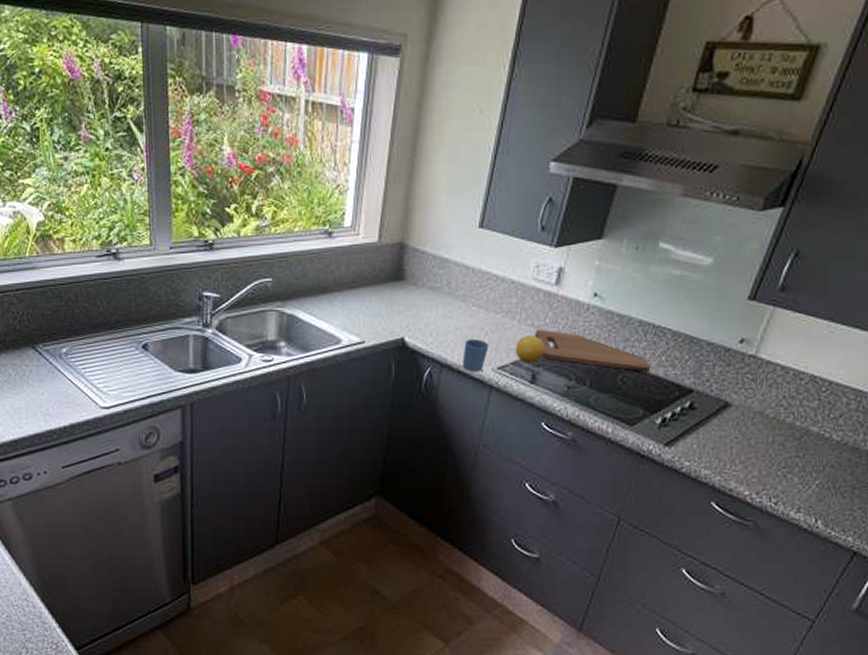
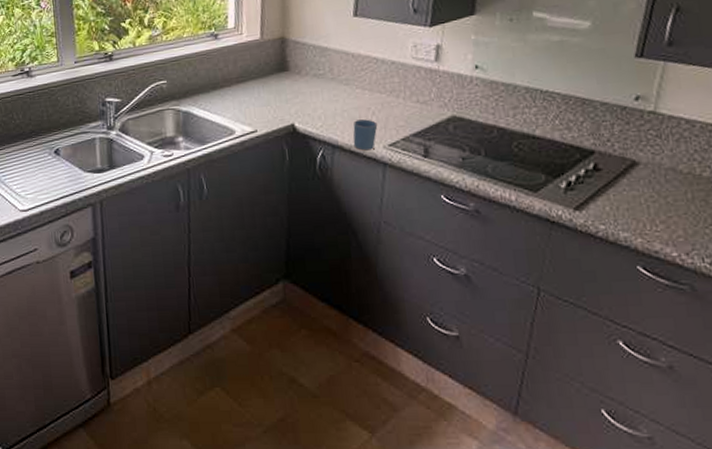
fruit: present [515,336,545,362] -> none [403,111,434,138]
cutting board: present [535,329,651,372] -> none [421,104,546,138]

